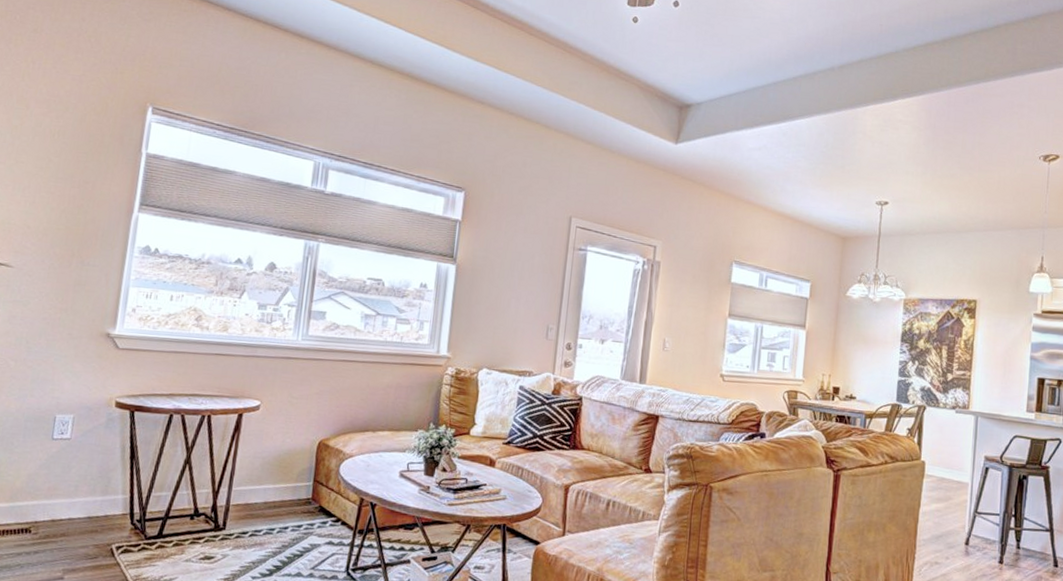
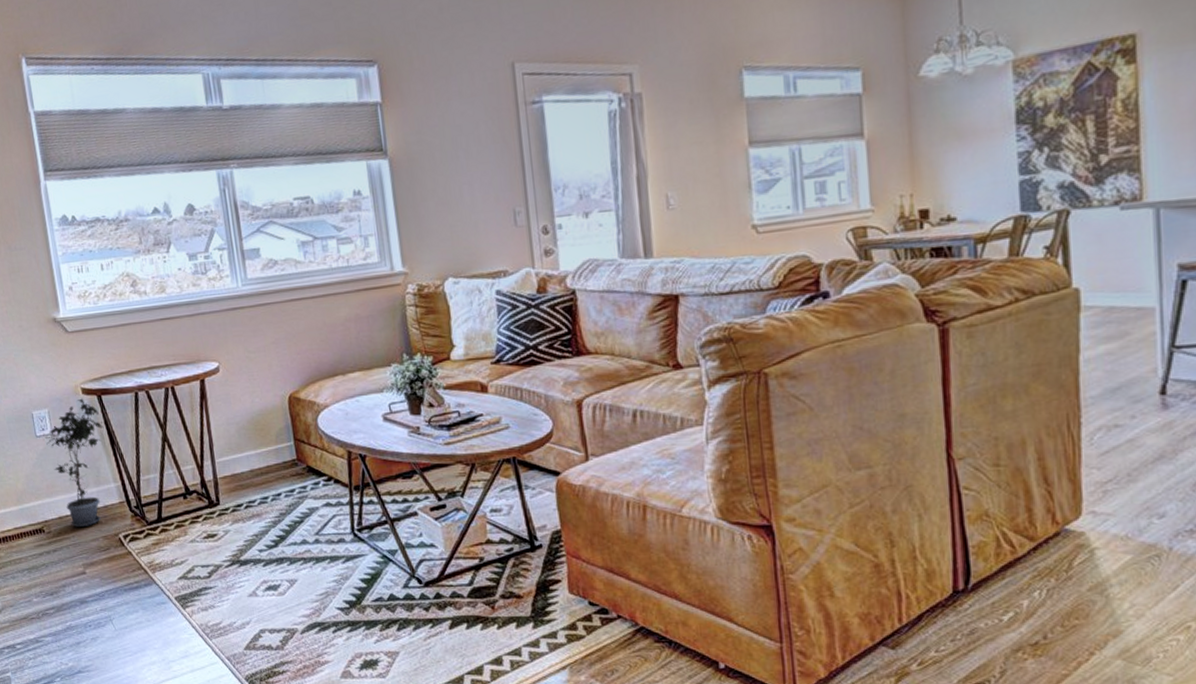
potted plant: none [61,410,129,534] -> present [45,398,104,528]

